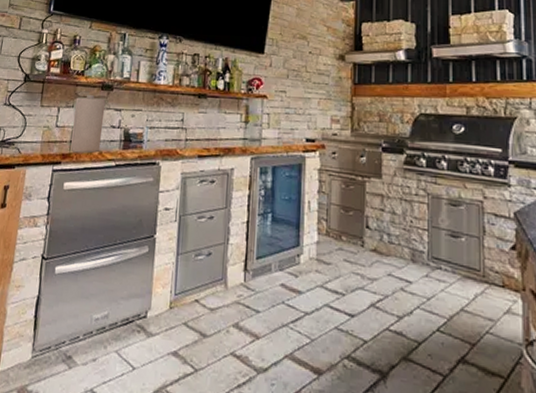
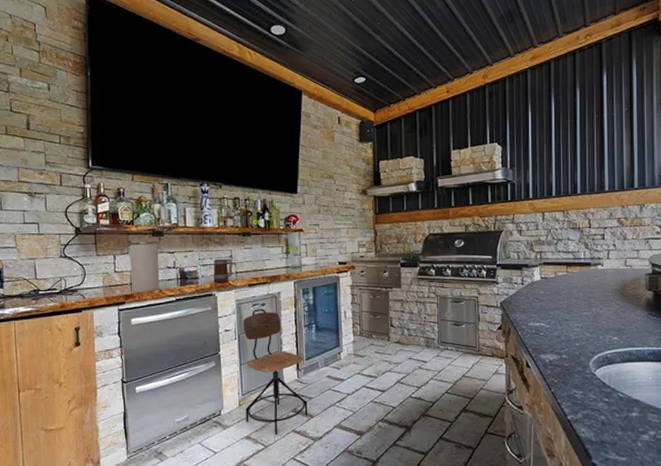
beer mug: none [159,122,183,152] -> present [213,259,233,284]
chair: none [175,186,256,355] -> present [243,309,308,434]

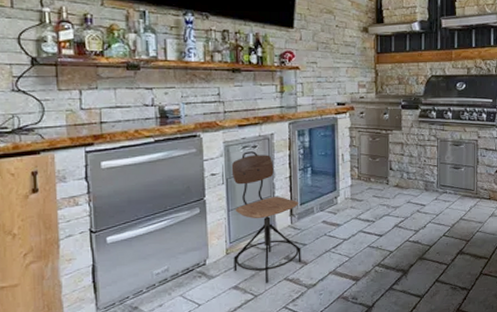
paper towel holder: present [129,242,160,293] -> none [98,76,135,133]
beer mug: present [213,259,233,284] -> none [198,97,221,124]

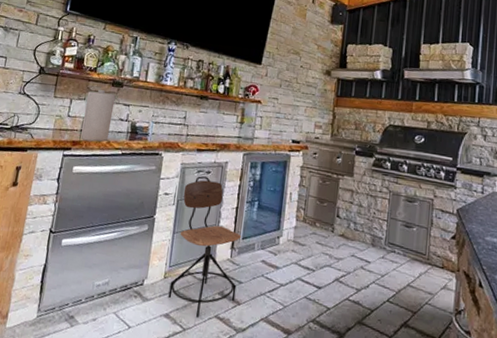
paper towel holder: none [98,76,135,133] -> present [80,90,116,142]

